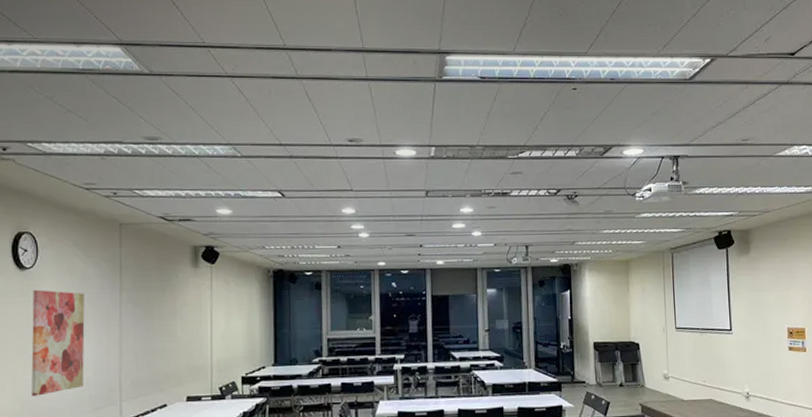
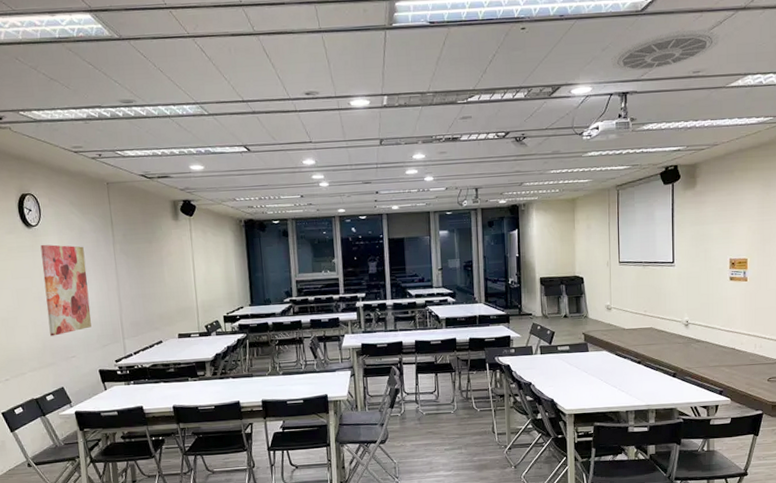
ceiling vent: none [662,99,766,137] -> present [611,29,721,72]

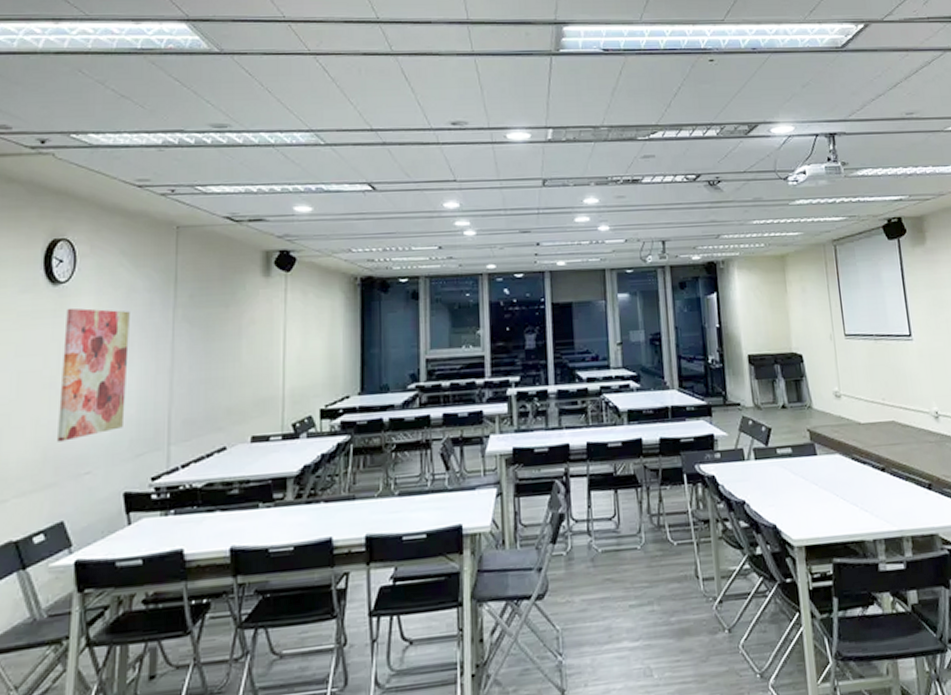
ceiling vent: present [611,29,721,72] -> none [813,68,931,111]

